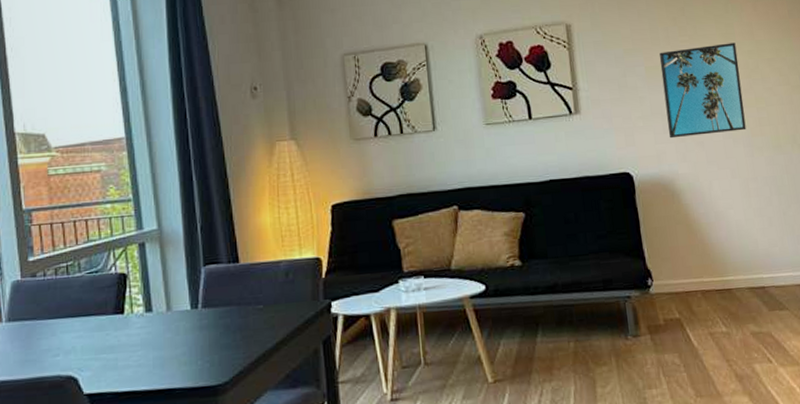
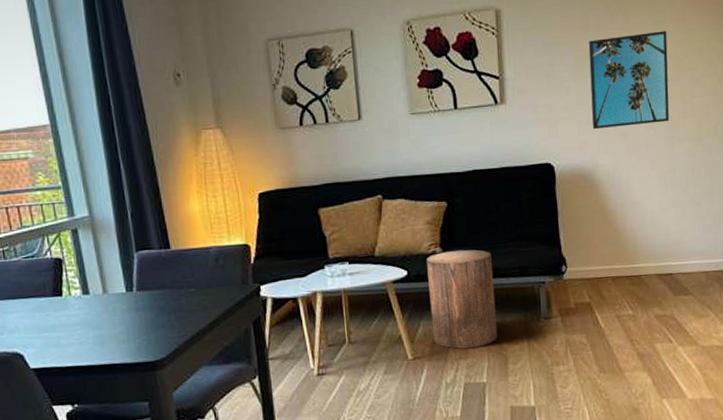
stool: none [505,262,584,371] -> present [427,249,498,349]

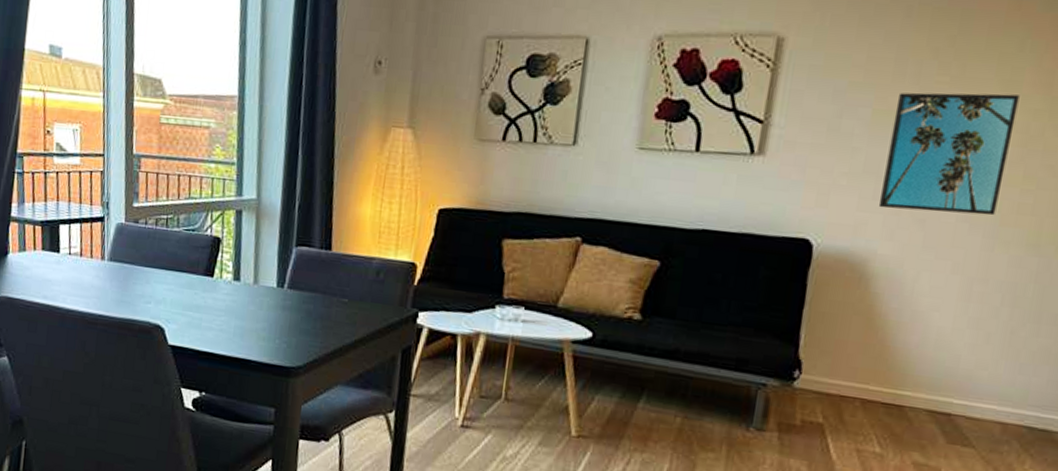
stool: present [427,249,498,349] -> none [607,319,704,443]

